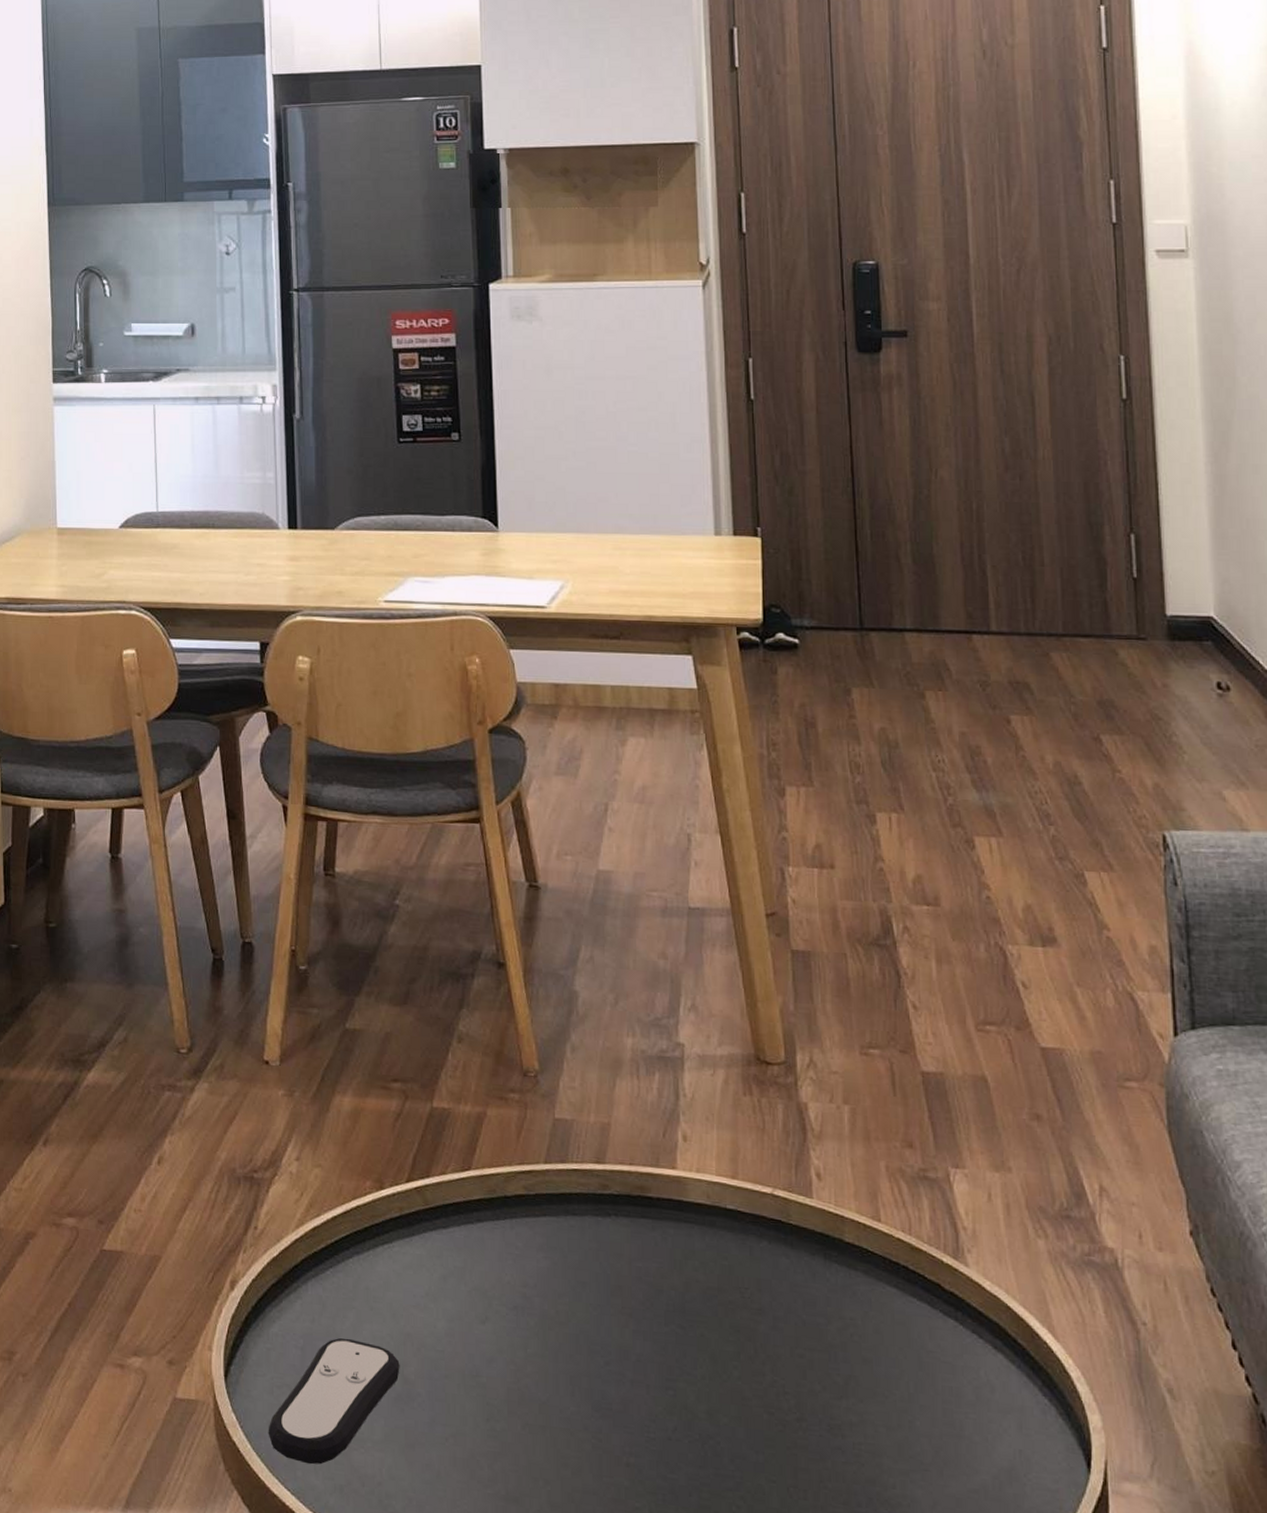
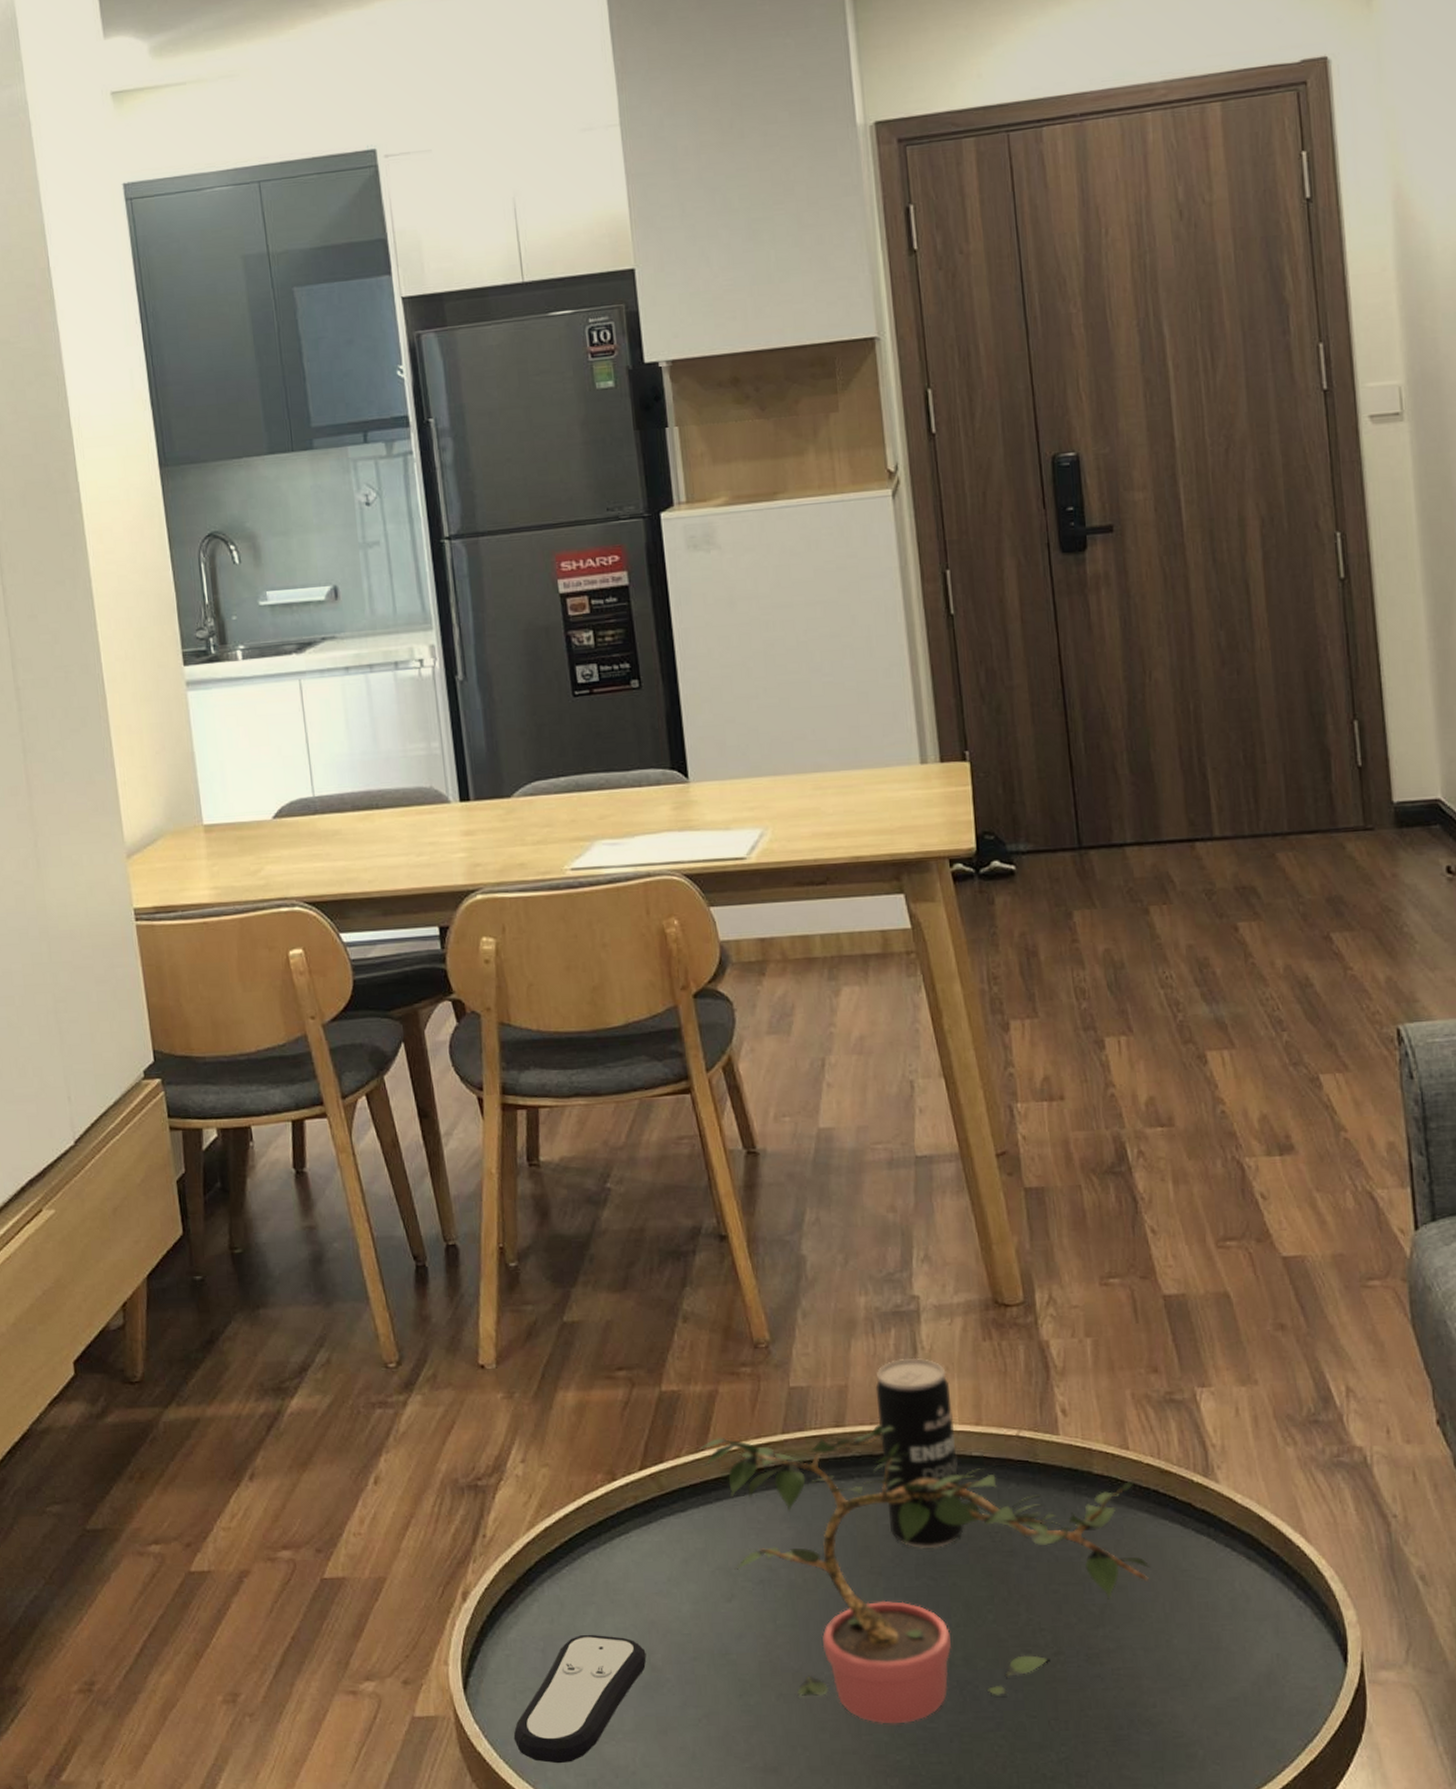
potted plant: none [463,1159,897,1470] -> present [697,1425,1151,1724]
beverage can: none [637,1103,716,1297] -> present [875,1357,965,1548]

